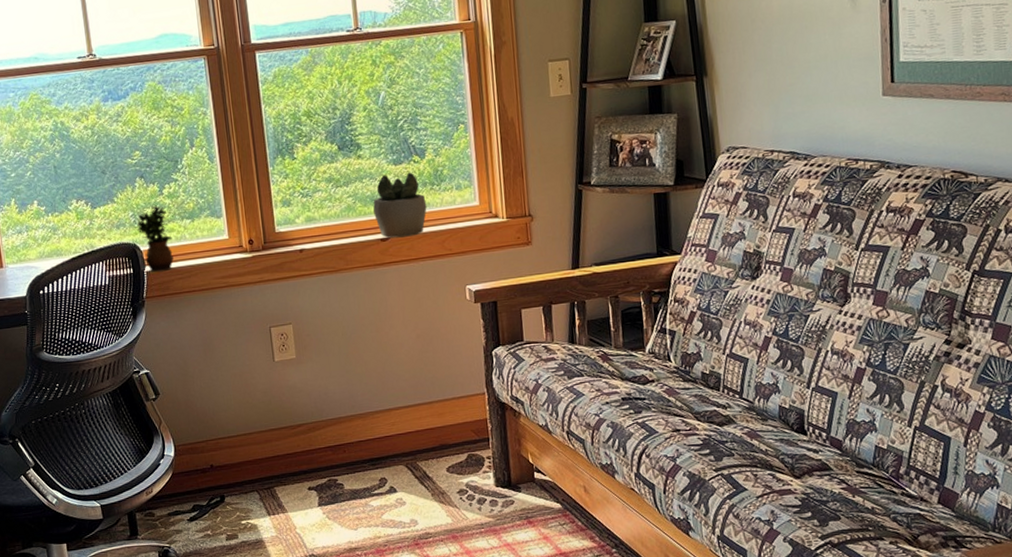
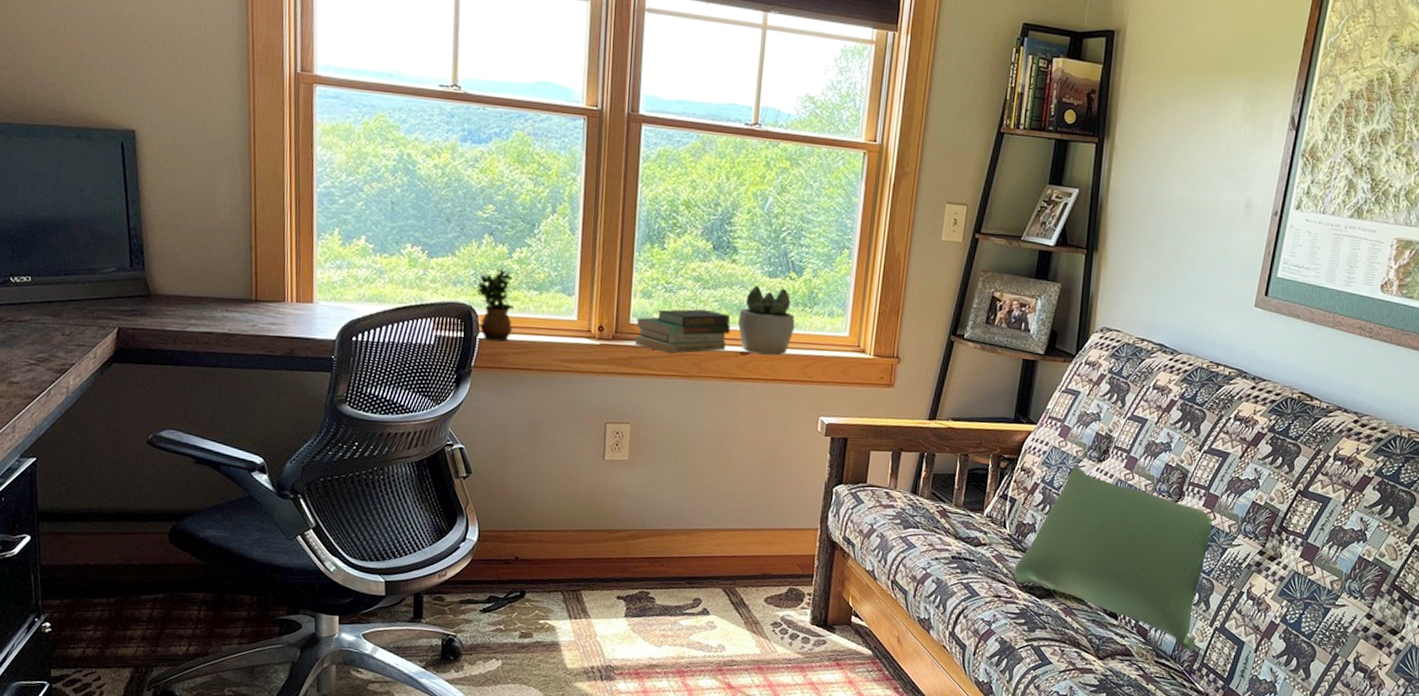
books: none [281,205,368,254] -> present [634,308,730,355]
cushion: none [686,287,897,456] -> present [1011,466,1212,651]

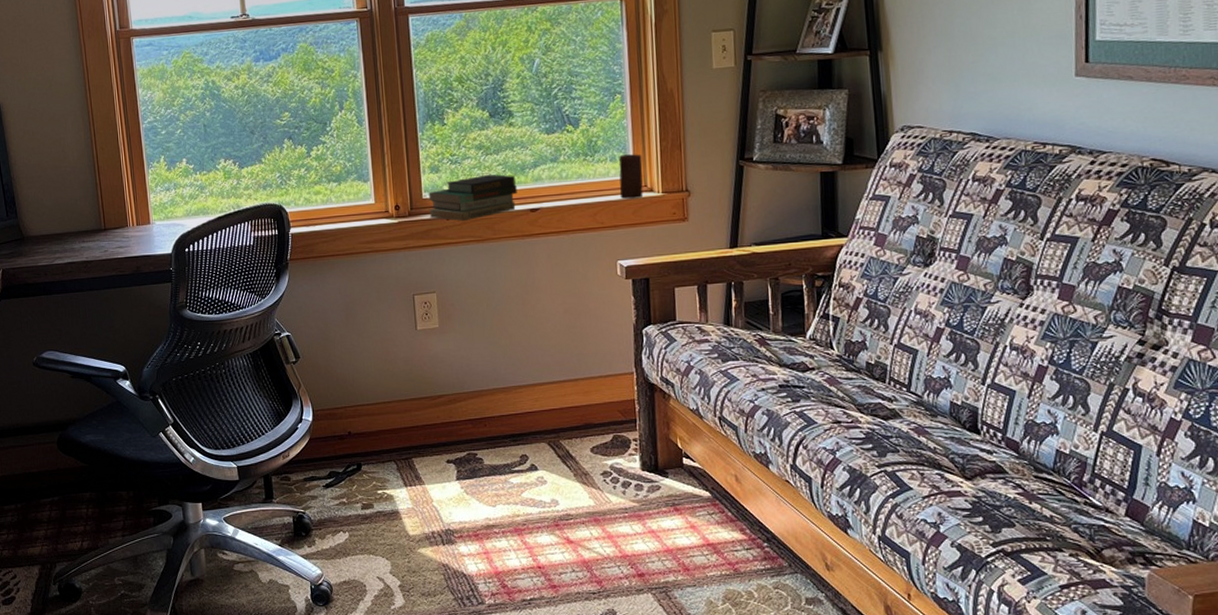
potted plant: present [475,268,515,343] -> none [282,167,319,235]
succulent plant: present [737,285,795,356] -> none [523,142,579,209]
candle: none [832,311,860,358] -> present [618,154,644,200]
cushion: present [1011,466,1212,651] -> none [848,274,1081,462]

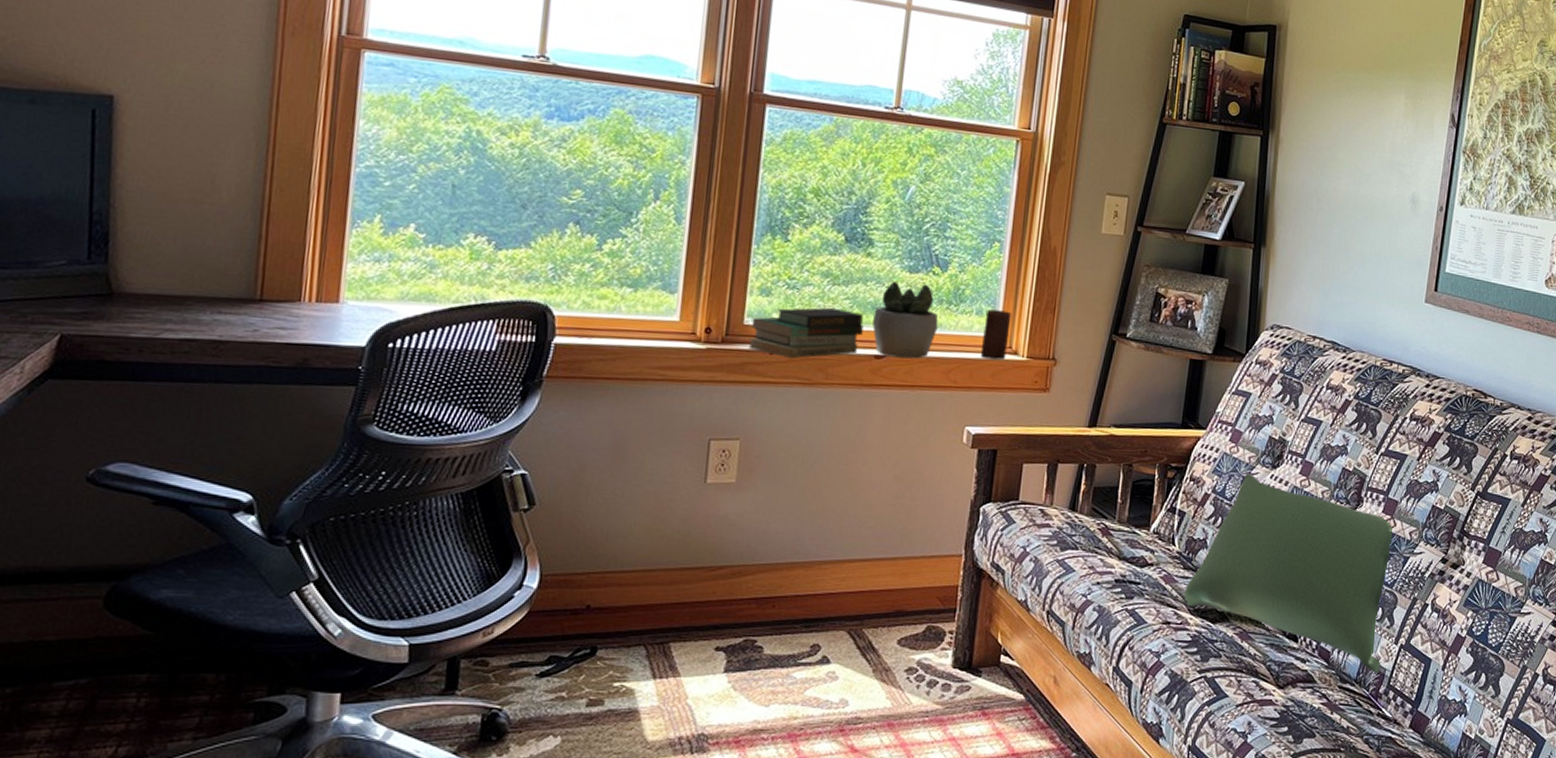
succulent plant: none [523,142,579,209] -> present [872,281,939,359]
cushion: none [848,274,1081,462] -> present [1181,473,1392,673]

